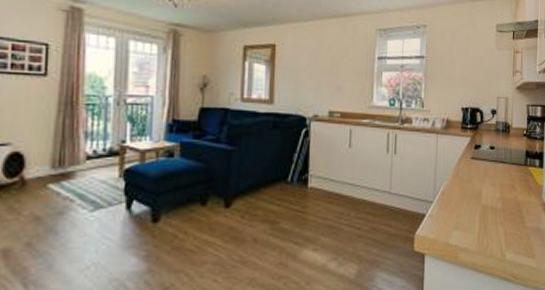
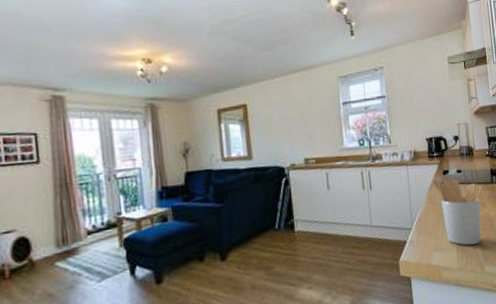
utensil holder: none [462,153,514,228] -> present [433,178,482,246]

